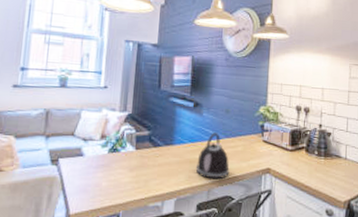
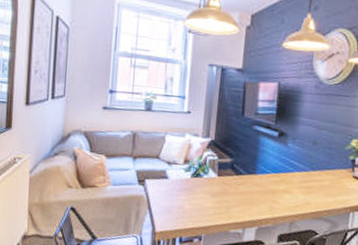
kettle: present [195,133,230,180] -> none [278,164,314,213]

